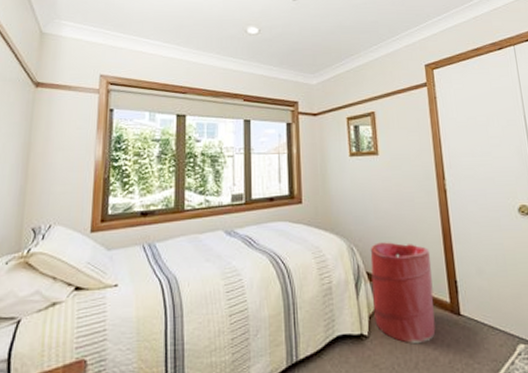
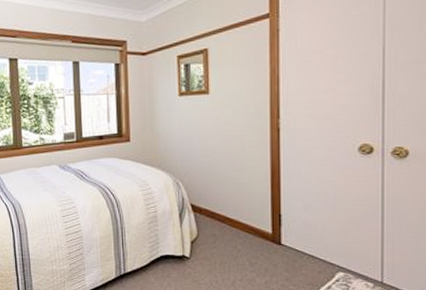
laundry hamper: present [370,242,436,344] -> none [195,178,257,267]

